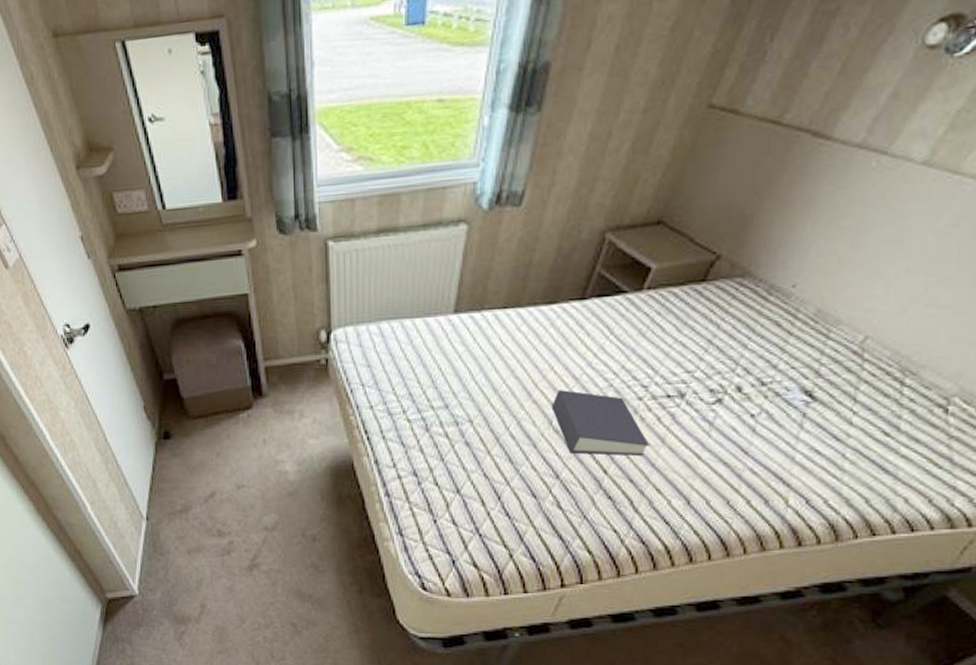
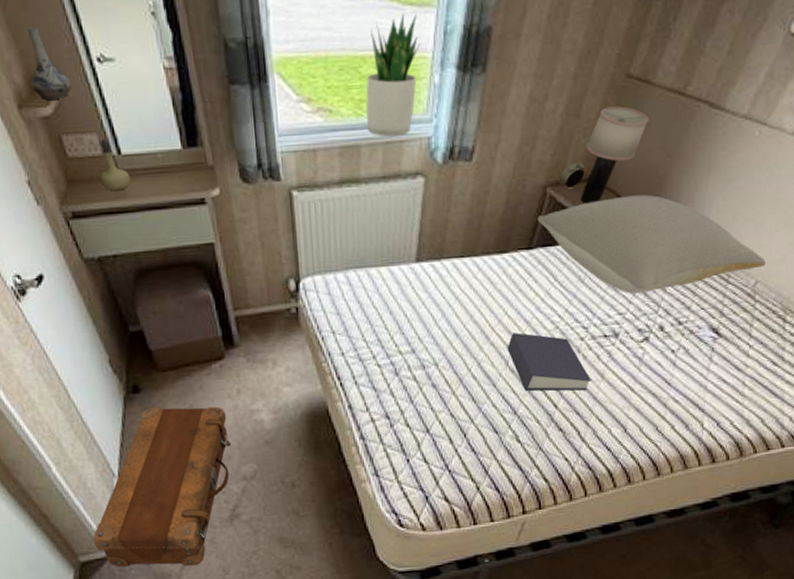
decorative vase: none [88,92,124,160] -> present [27,26,71,100]
suitcase: none [120,454,254,612] -> present [93,406,231,567]
perfume bottle: none [145,195,173,245] -> present [100,139,131,192]
planter: none [409,54,470,184] -> present [366,13,421,138]
pillow: none [593,238,880,349] -> present [537,194,766,294]
alarm clock: none [622,202,653,232] -> present [560,160,585,188]
table lamp: none [646,140,734,250] -> present [581,106,649,204]

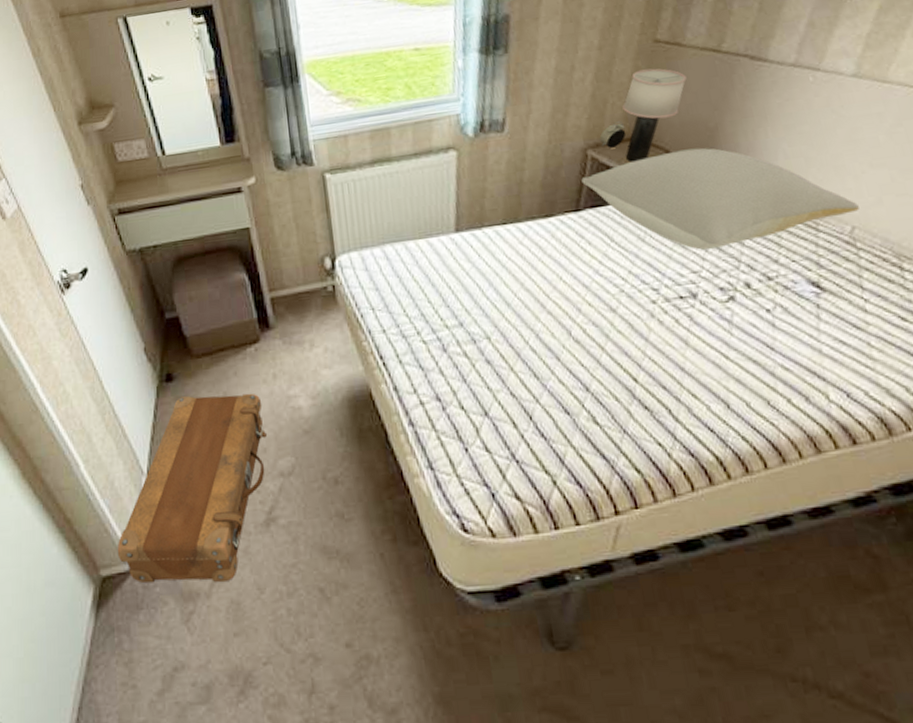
decorative vase: present [27,26,71,100] -> none [91,59,125,116]
perfume bottle: present [100,139,131,192] -> none [145,143,173,188]
planter: present [366,13,421,138] -> none [392,12,442,118]
book: present [507,333,591,391] -> none [567,299,674,364]

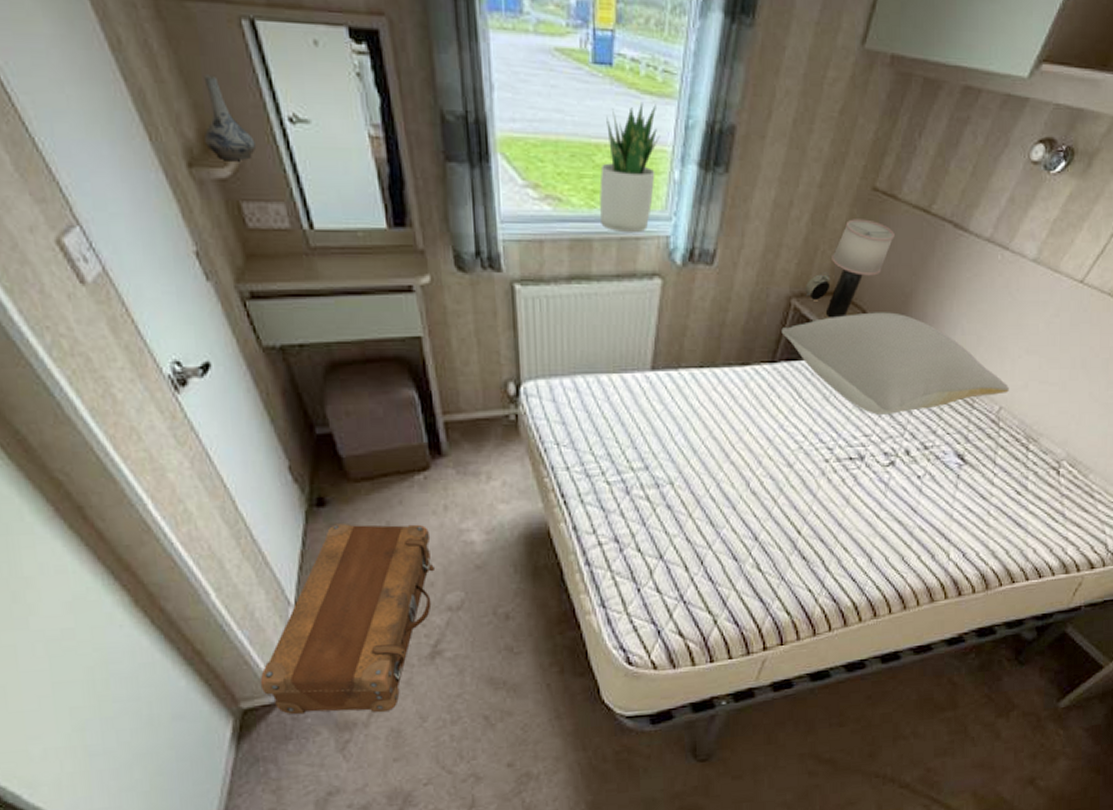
decorative vase: none [91,59,125,116] -> present [203,74,256,160]
planter: none [392,12,442,118] -> present [599,103,660,234]

